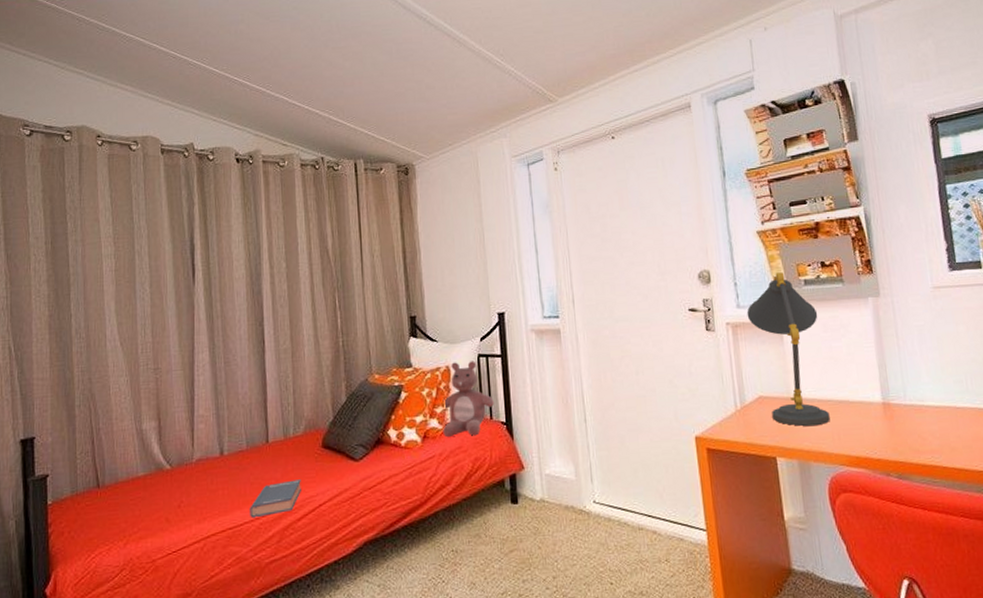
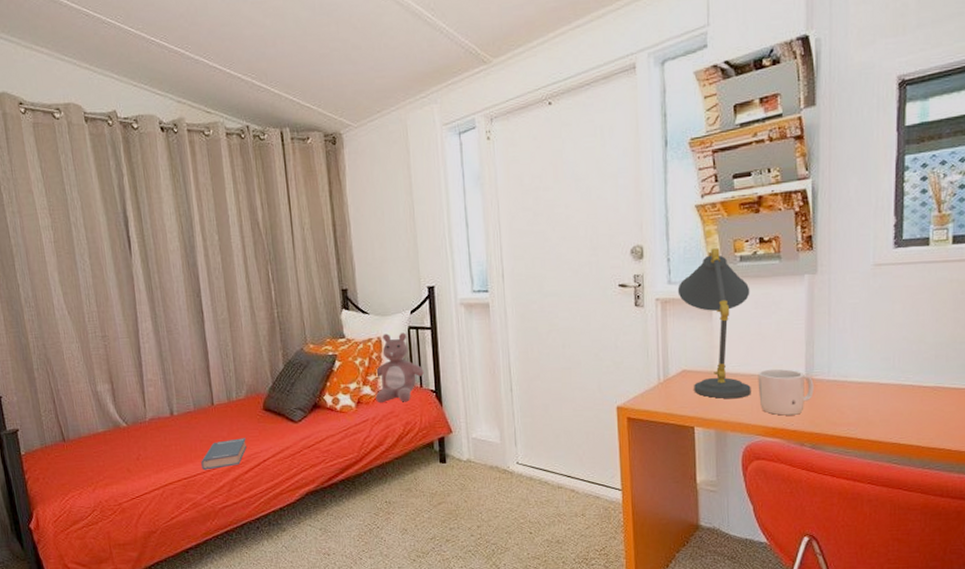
mug: none [834,393,893,443] -> present [758,368,814,416]

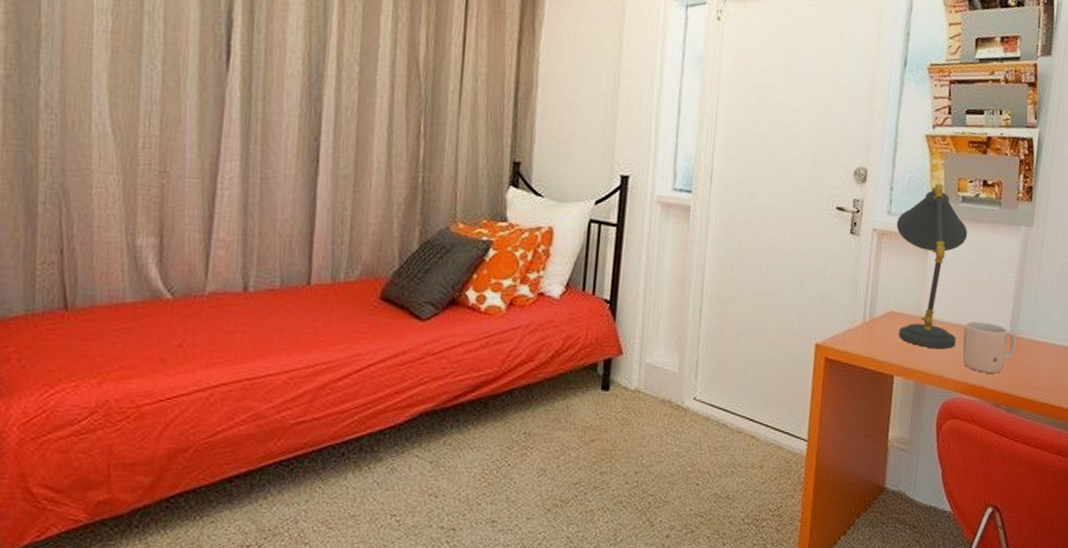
hardback book: present [201,438,247,470] -> none [276,332,348,371]
stuffed animal: present [375,332,425,404] -> none [533,224,601,311]

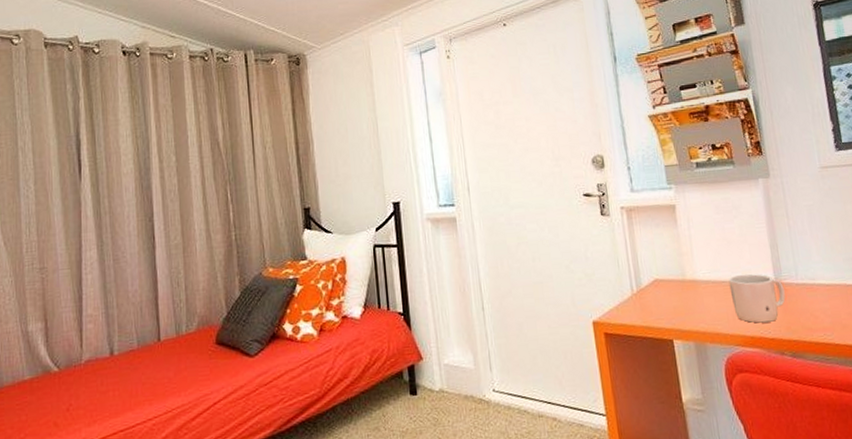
desk lamp: present [896,183,968,349] -> none [640,155,725,308]

